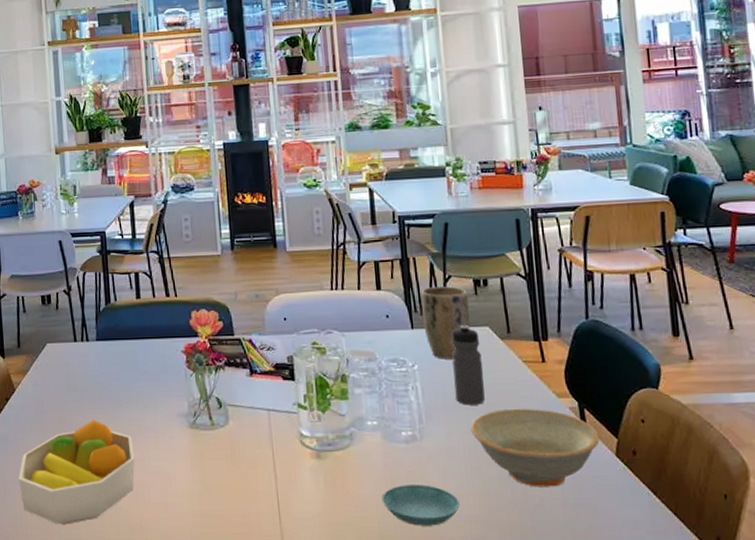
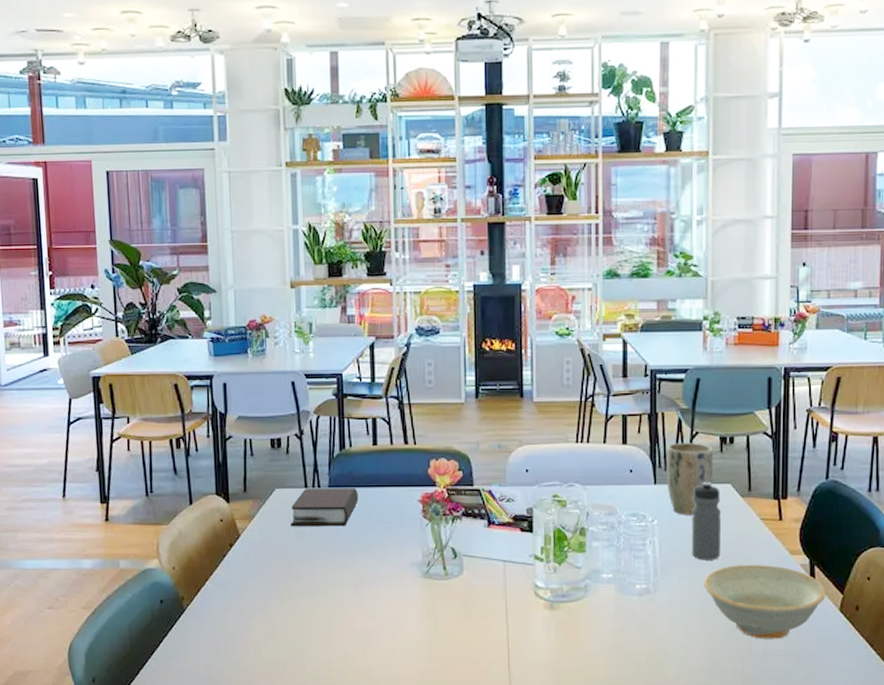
fruit bowl: present [18,420,135,525] -> none [241,567,365,671]
bible: none [62,341,125,380] -> present [291,488,359,527]
saucer: present [381,485,460,526] -> none [611,636,686,674]

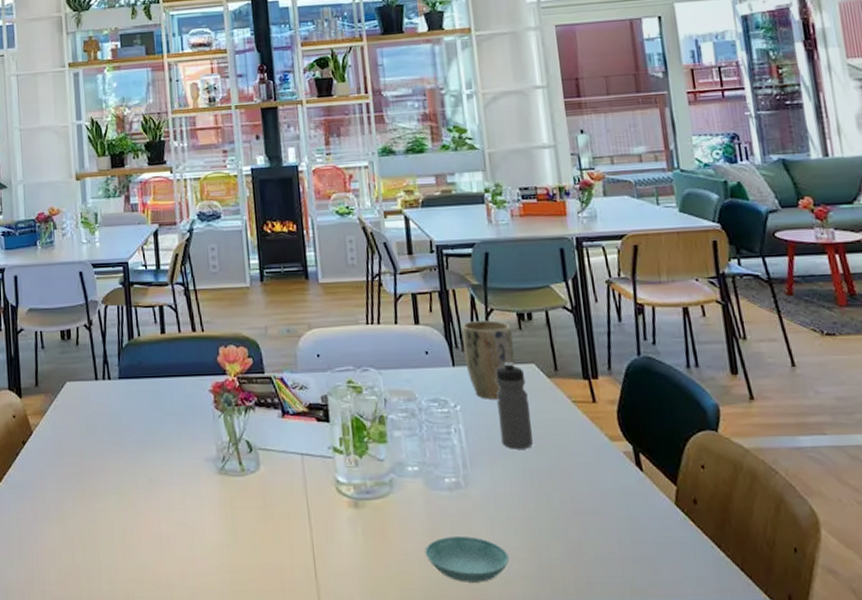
bible: present [291,488,359,527] -> none [82,379,149,422]
saucer: none [611,636,686,674] -> present [425,536,509,582]
dish: present [704,565,826,639] -> none [518,453,657,540]

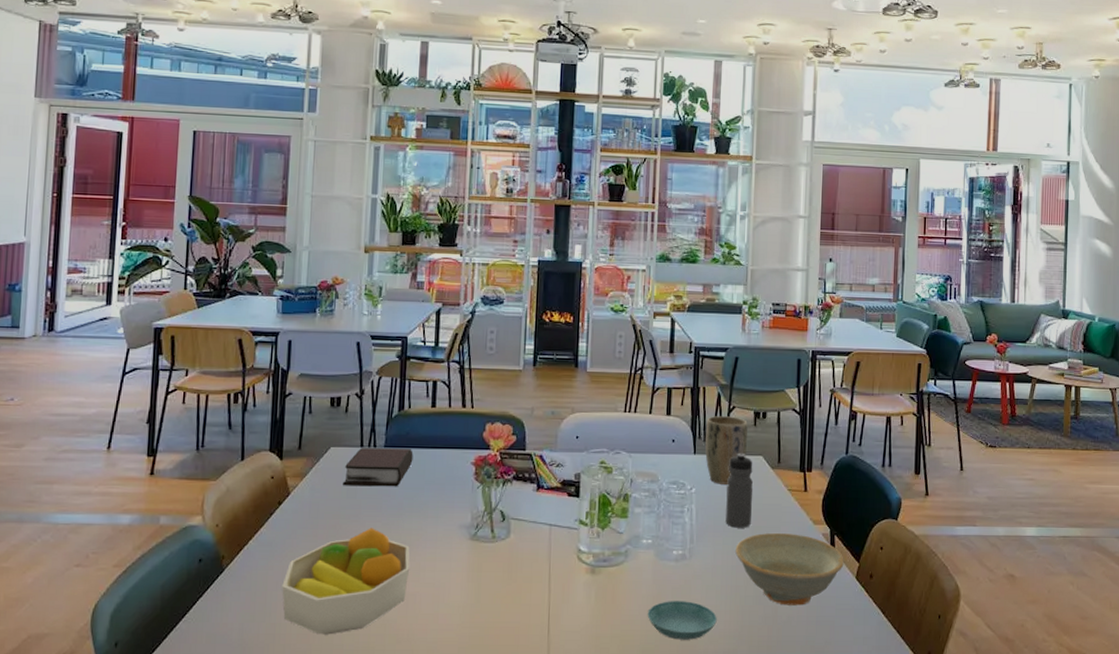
fruit bowl: none [35,465,160,580] -> present [282,528,410,635]
bible: none [82,379,149,422] -> present [343,448,413,487]
dish: none [518,453,657,540] -> present [735,533,844,606]

